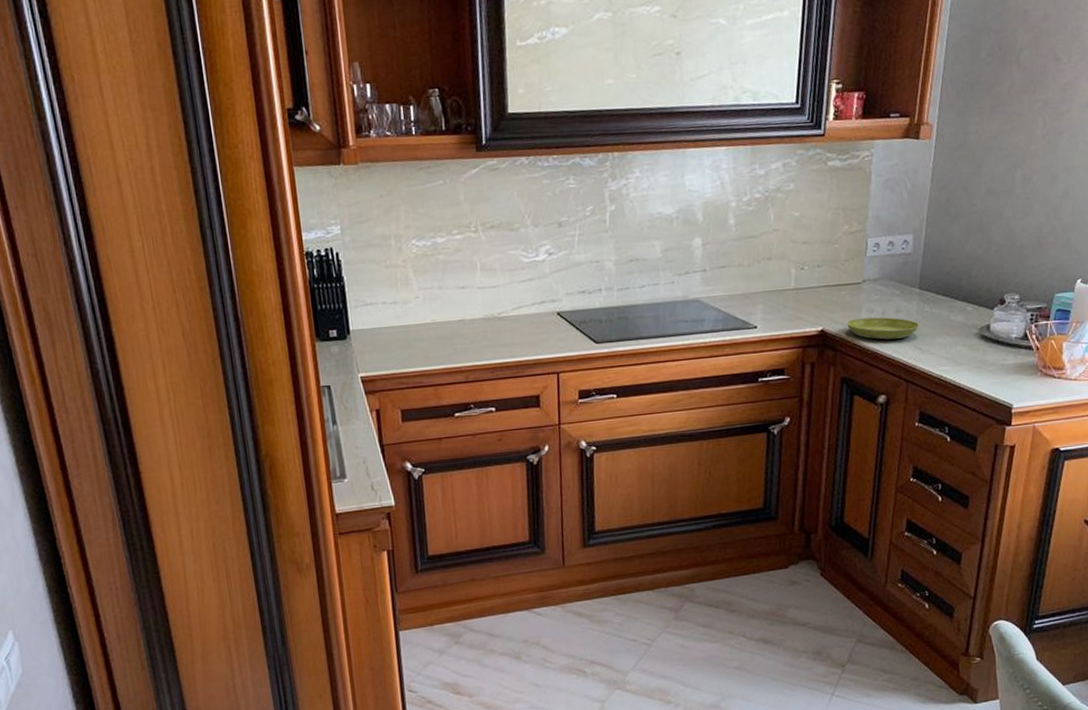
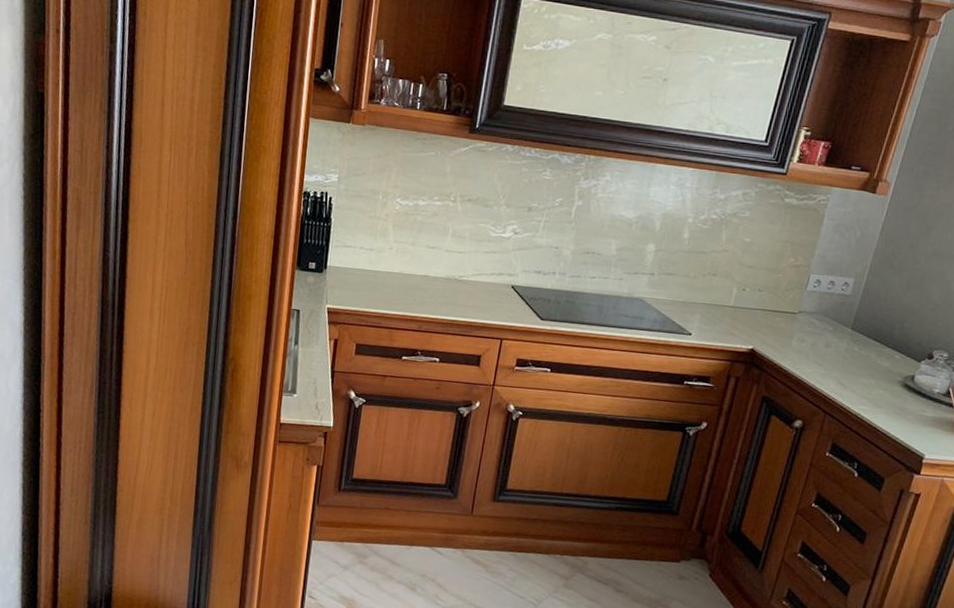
saucer: present [847,317,920,340] -> none [777,345,847,372]

